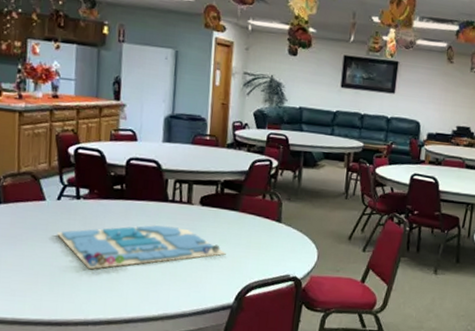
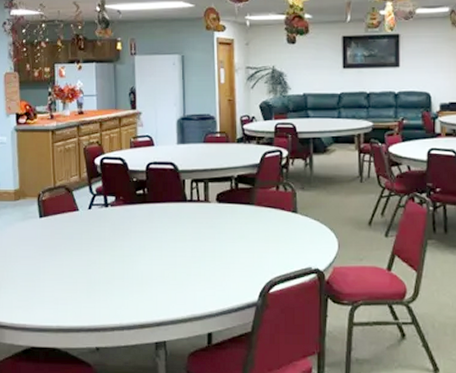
board game: present [57,225,226,270] -> none [91,225,246,275]

